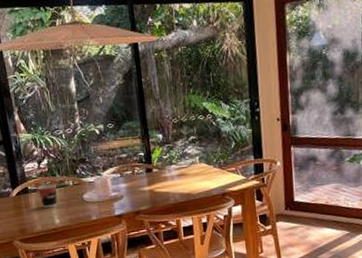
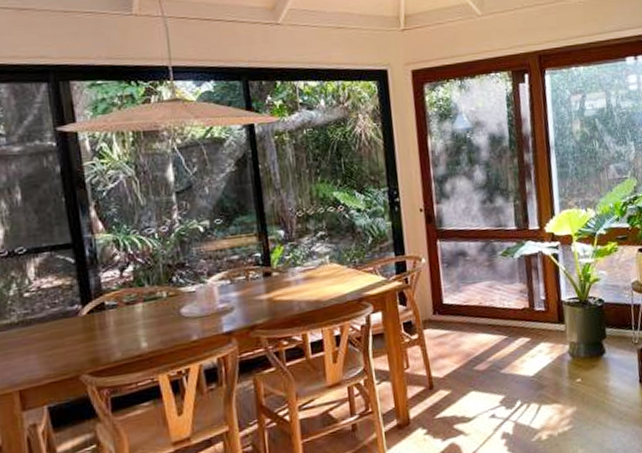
cup: present [37,184,58,209] -> none [118,296,145,329]

